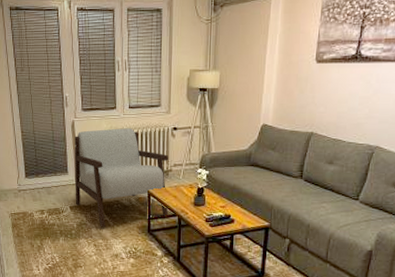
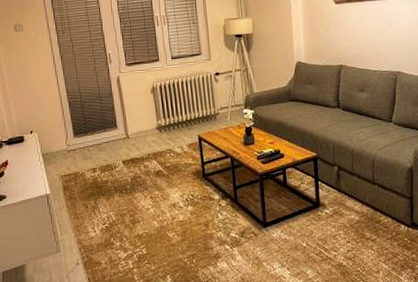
armchair: present [74,128,169,227] -> none [121,77,221,178]

